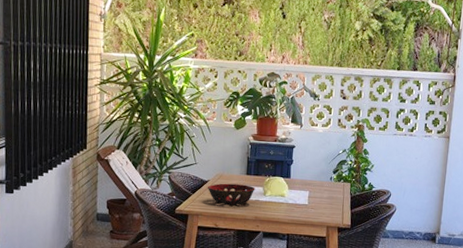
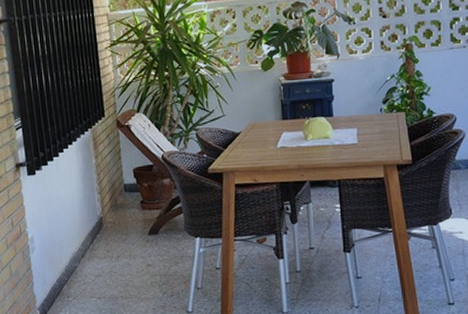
decorative bowl: present [207,183,255,205] -> none [239,131,295,156]

